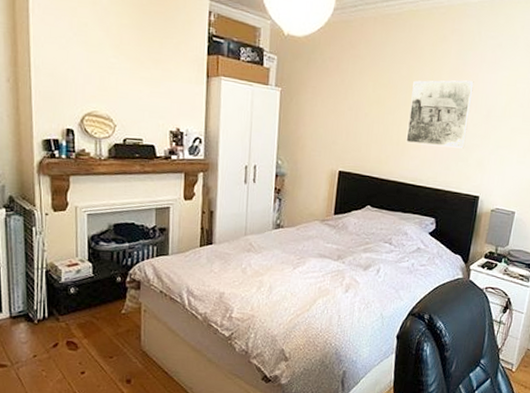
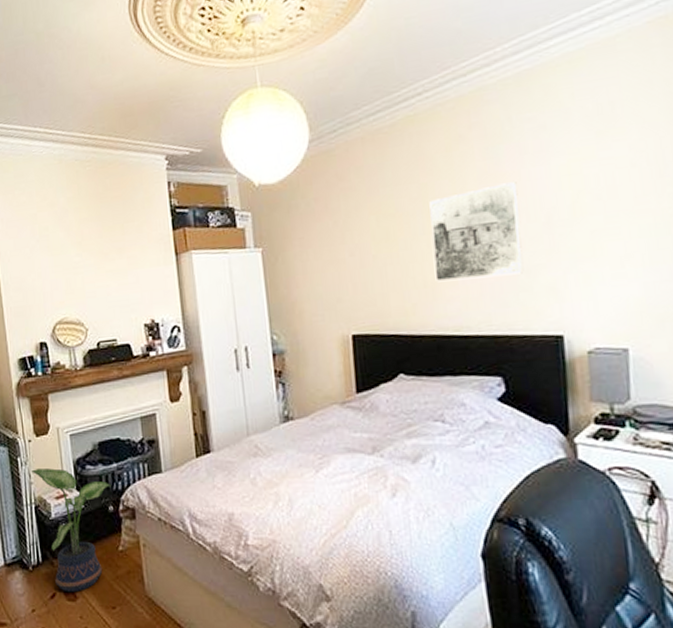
potted plant: none [46,239,122,344] -> present [31,468,111,593]

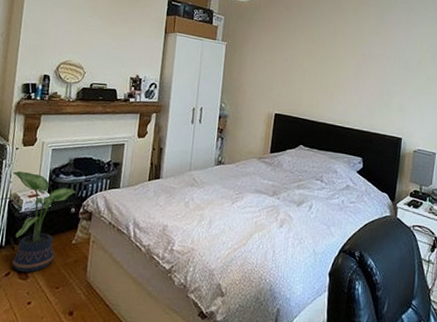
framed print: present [429,182,524,282] -> none [334,37,392,95]

